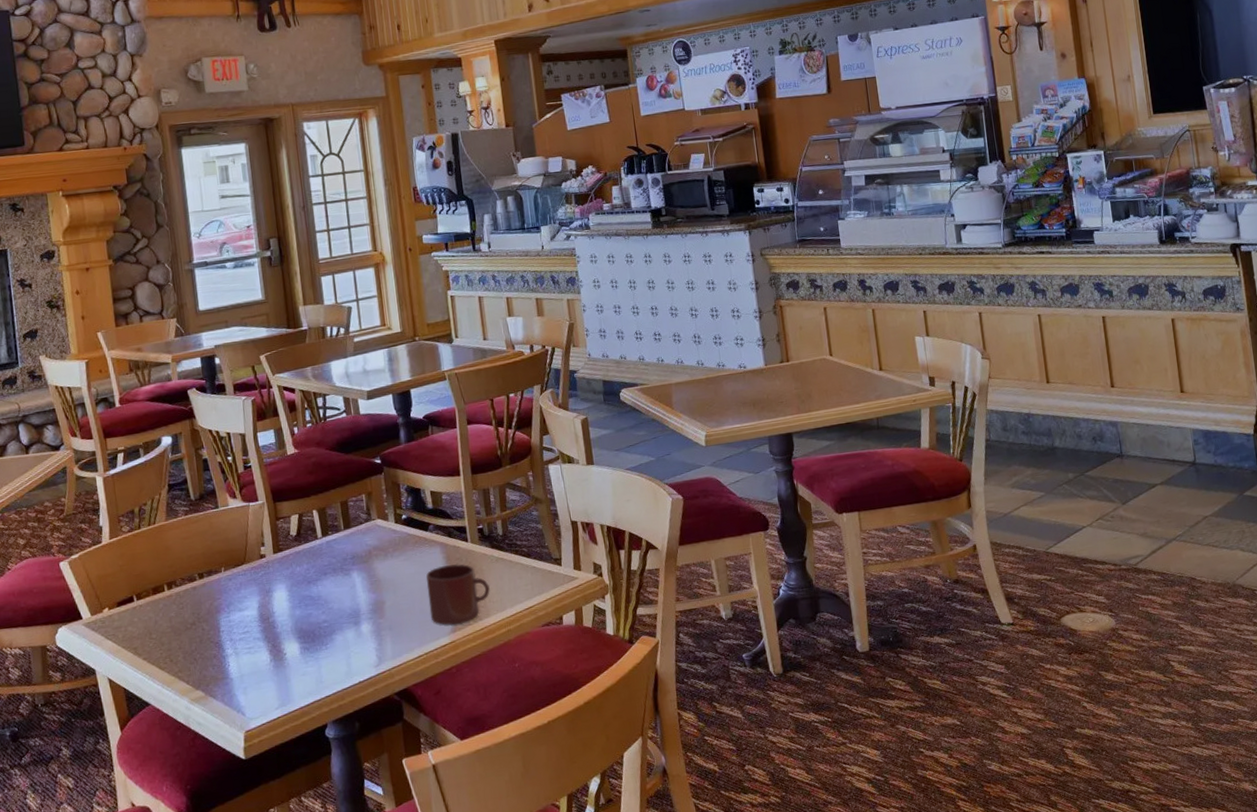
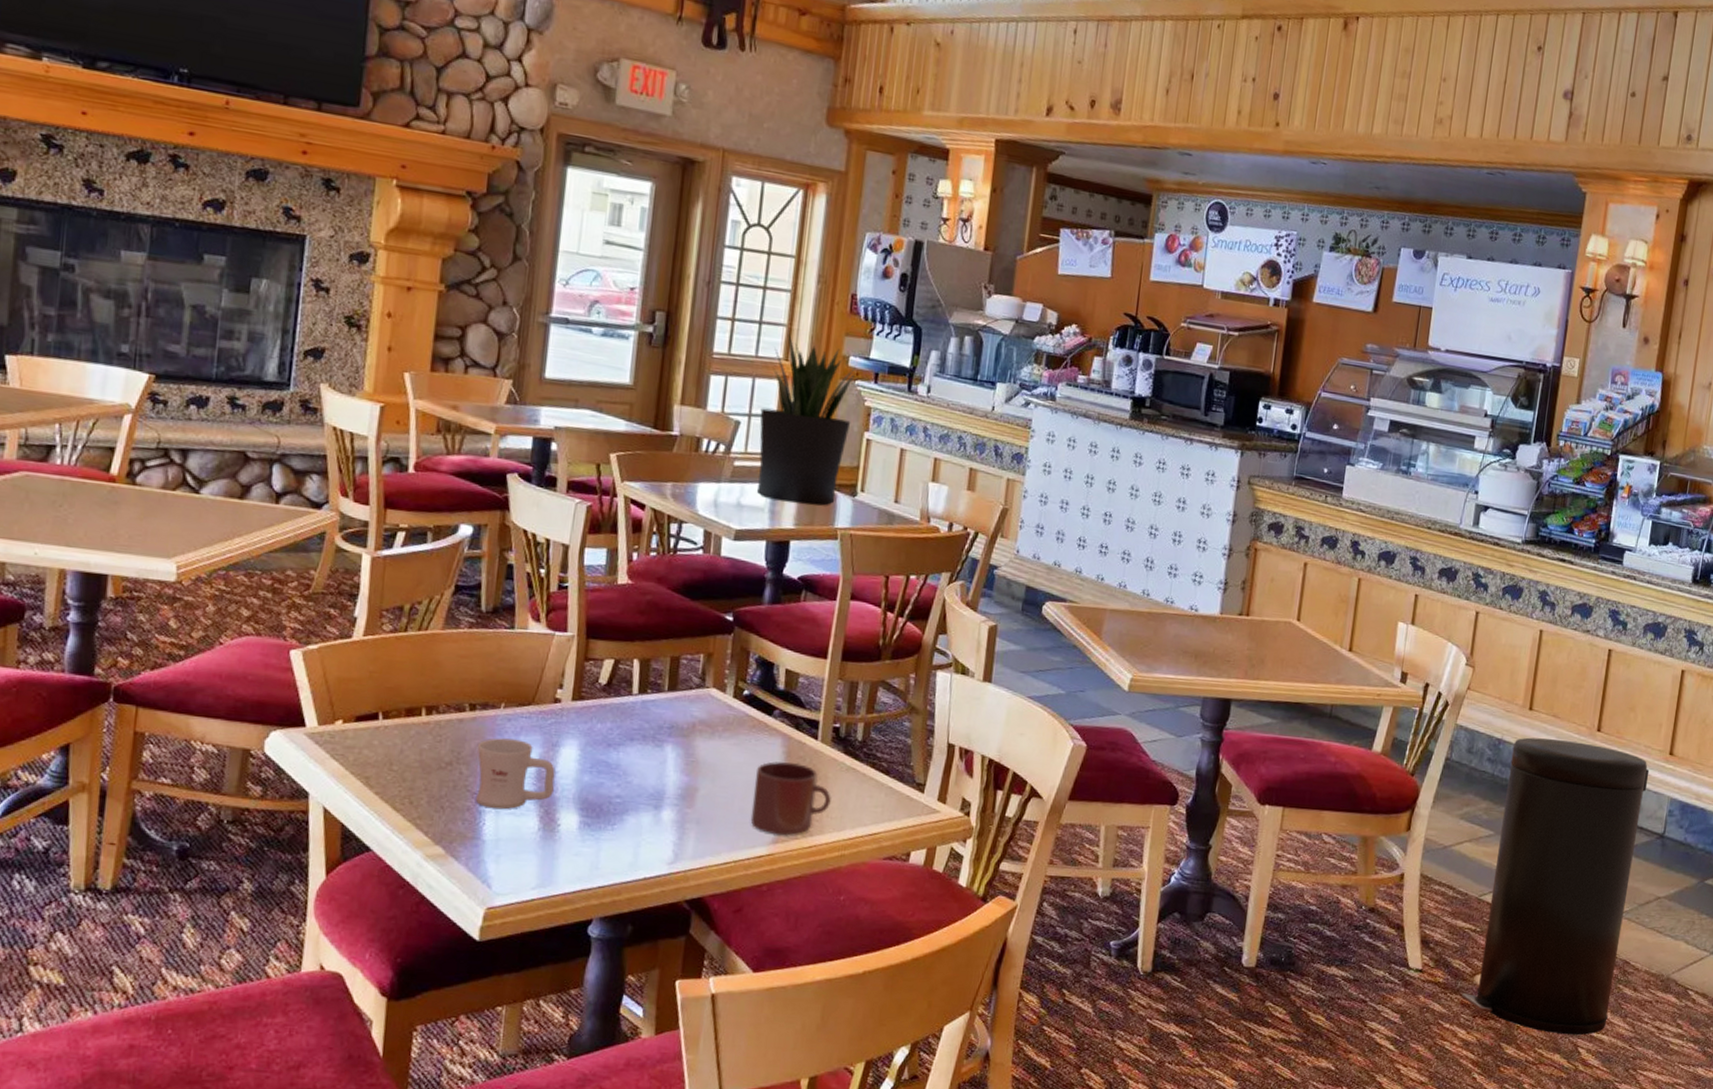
mug: none [211,593,275,653] -> present [475,738,556,810]
planter: none [364,228,437,362] -> present [757,330,856,506]
pedal bin: none [1041,399,1189,654] -> present [1461,737,1650,1035]

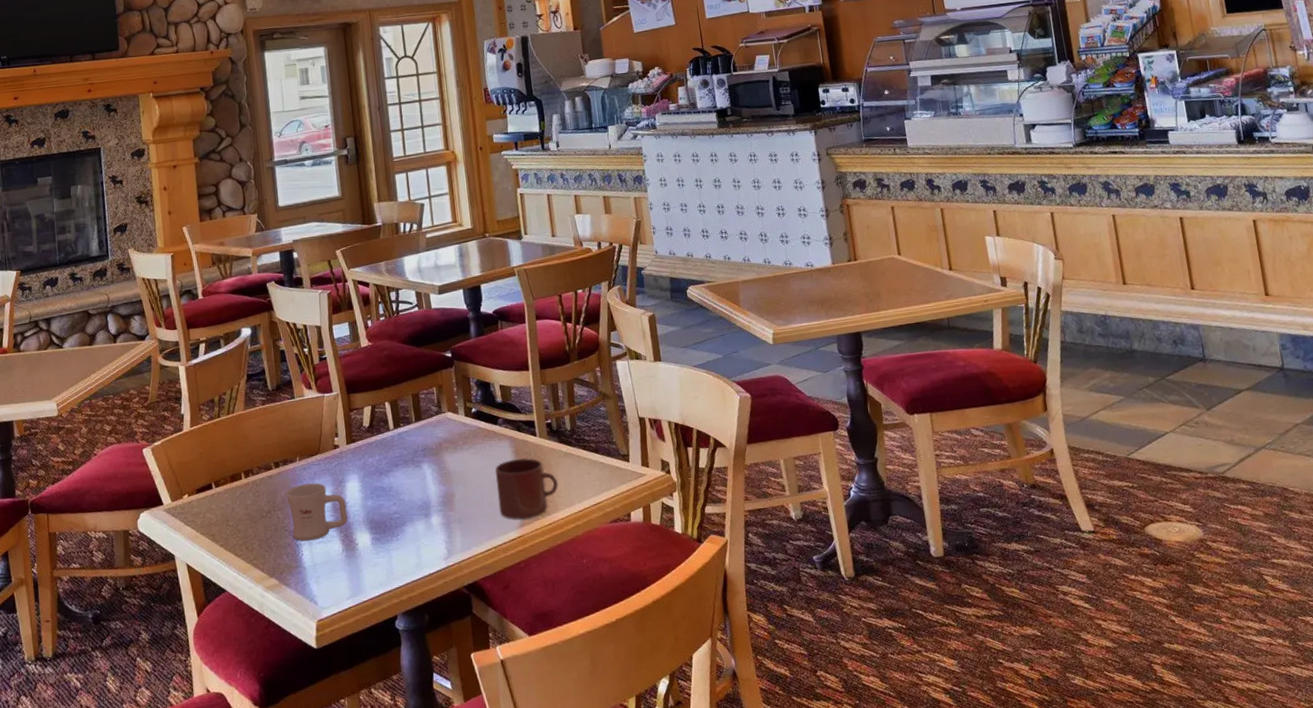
planter: present [757,330,856,506] -> none [436,127,506,257]
pedal bin: present [1461,737,1650,1035] -> none [1118,301,1283,567]

